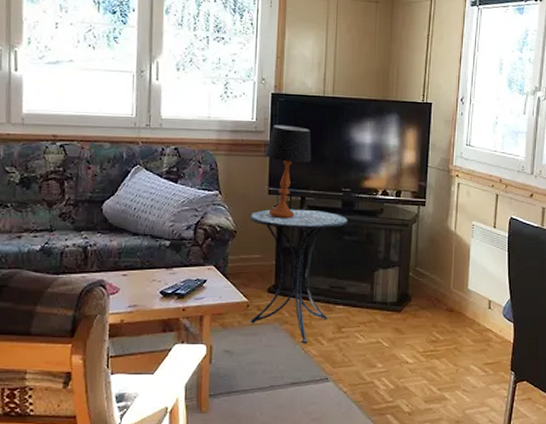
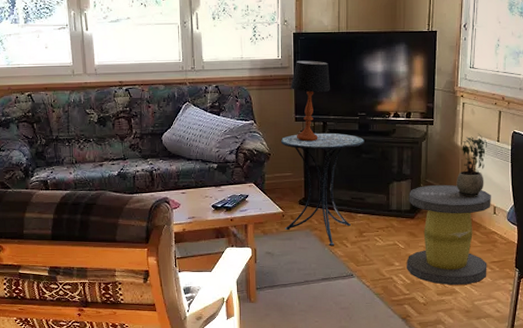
stool: none [391,273,486,390] -> present [407,184,491,285]
potted plant: none [448,217,483,289] -> present [456,133,487,197]

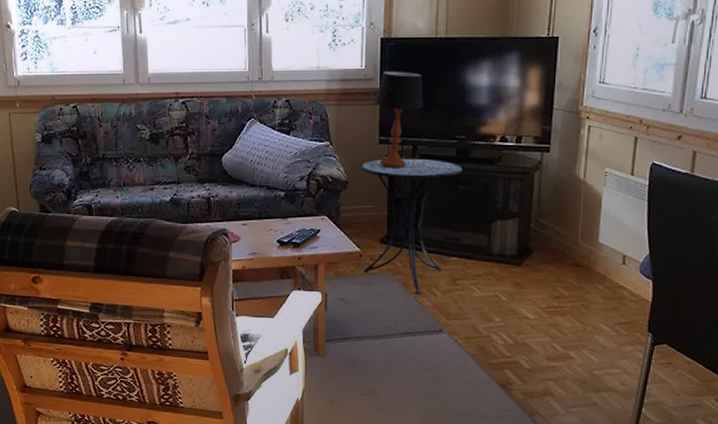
stool: present [407,184,491,285] -> none [509,225,620,349]
potted plant: present [456,133,487,197] -> none [576,164,618,243]

